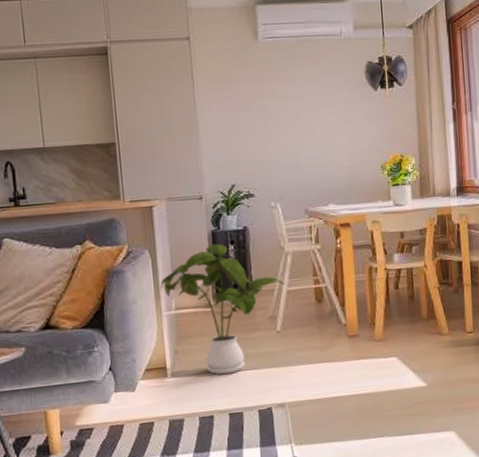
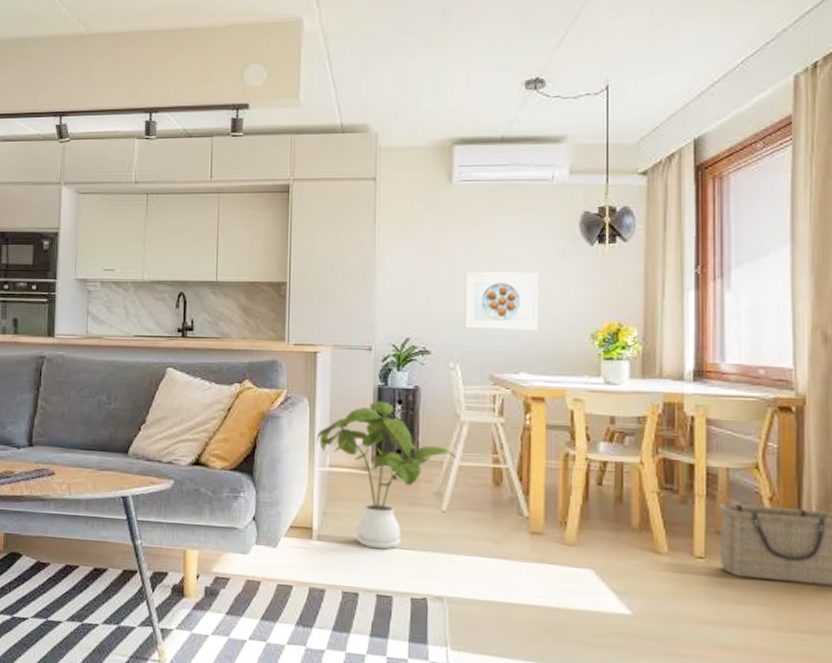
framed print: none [276,117,340,171] -> present [464,272,538,330]

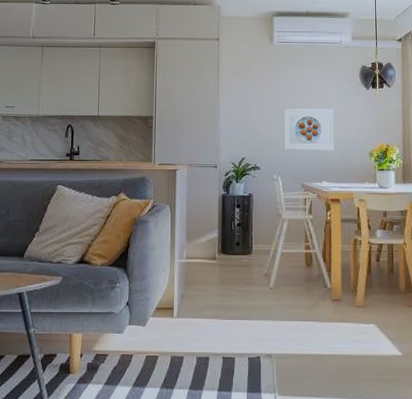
house plant: present [316,401,456,550] -> none [176,206,280,321]

